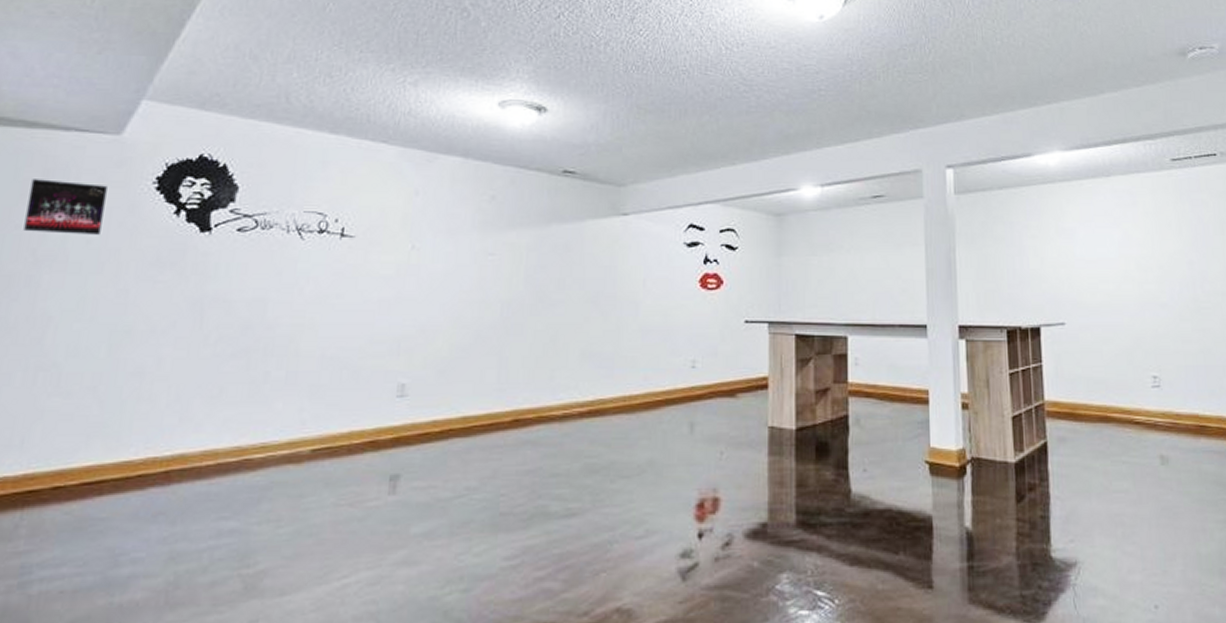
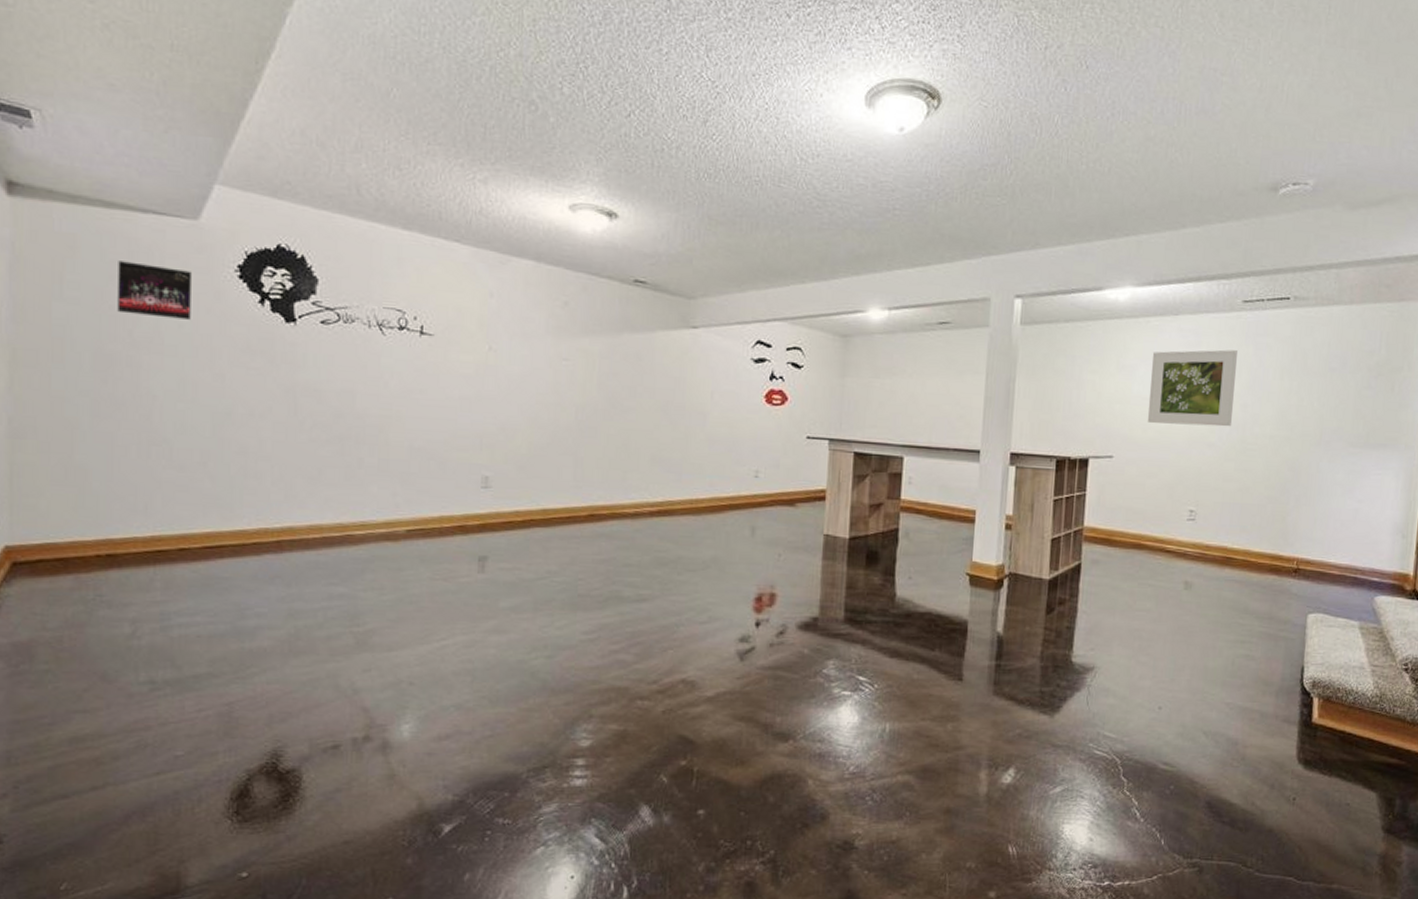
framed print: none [1090,208,1180,287] -> present [1147,349,1237,427]

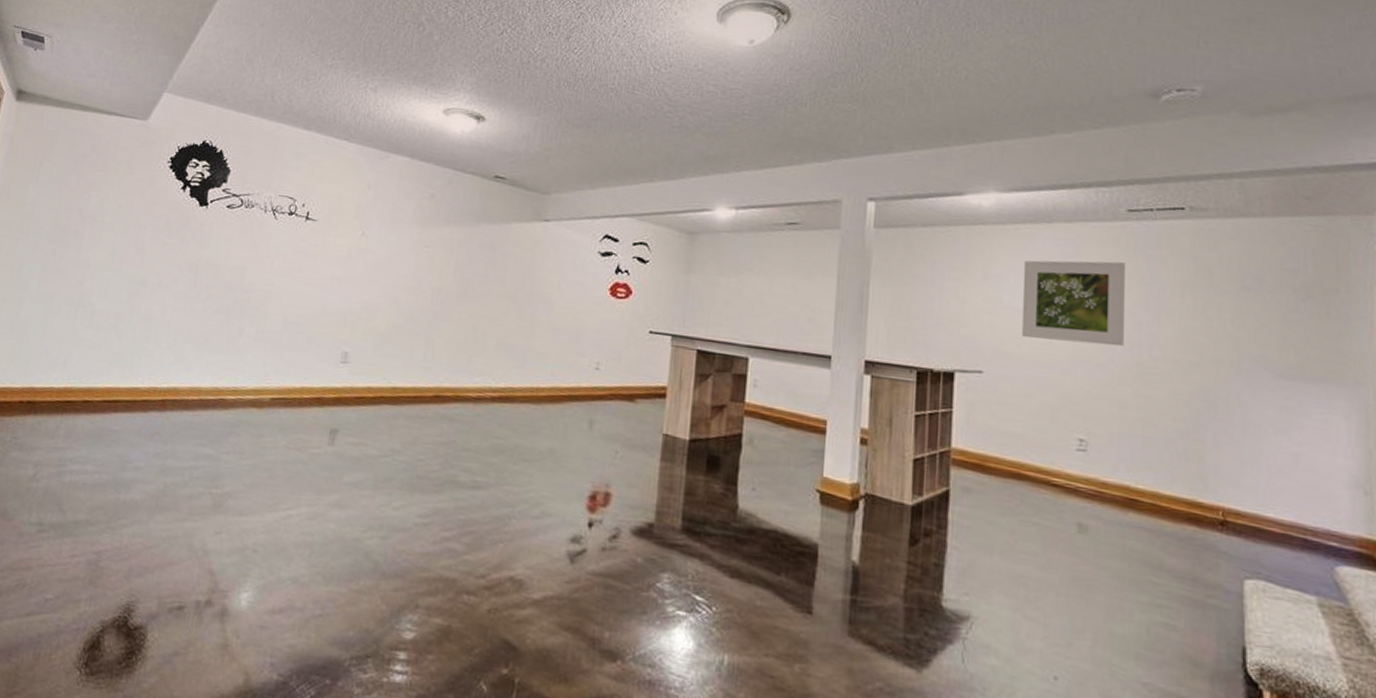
album cover: present [117,261,191,320] -> none [75,152,135,202]

